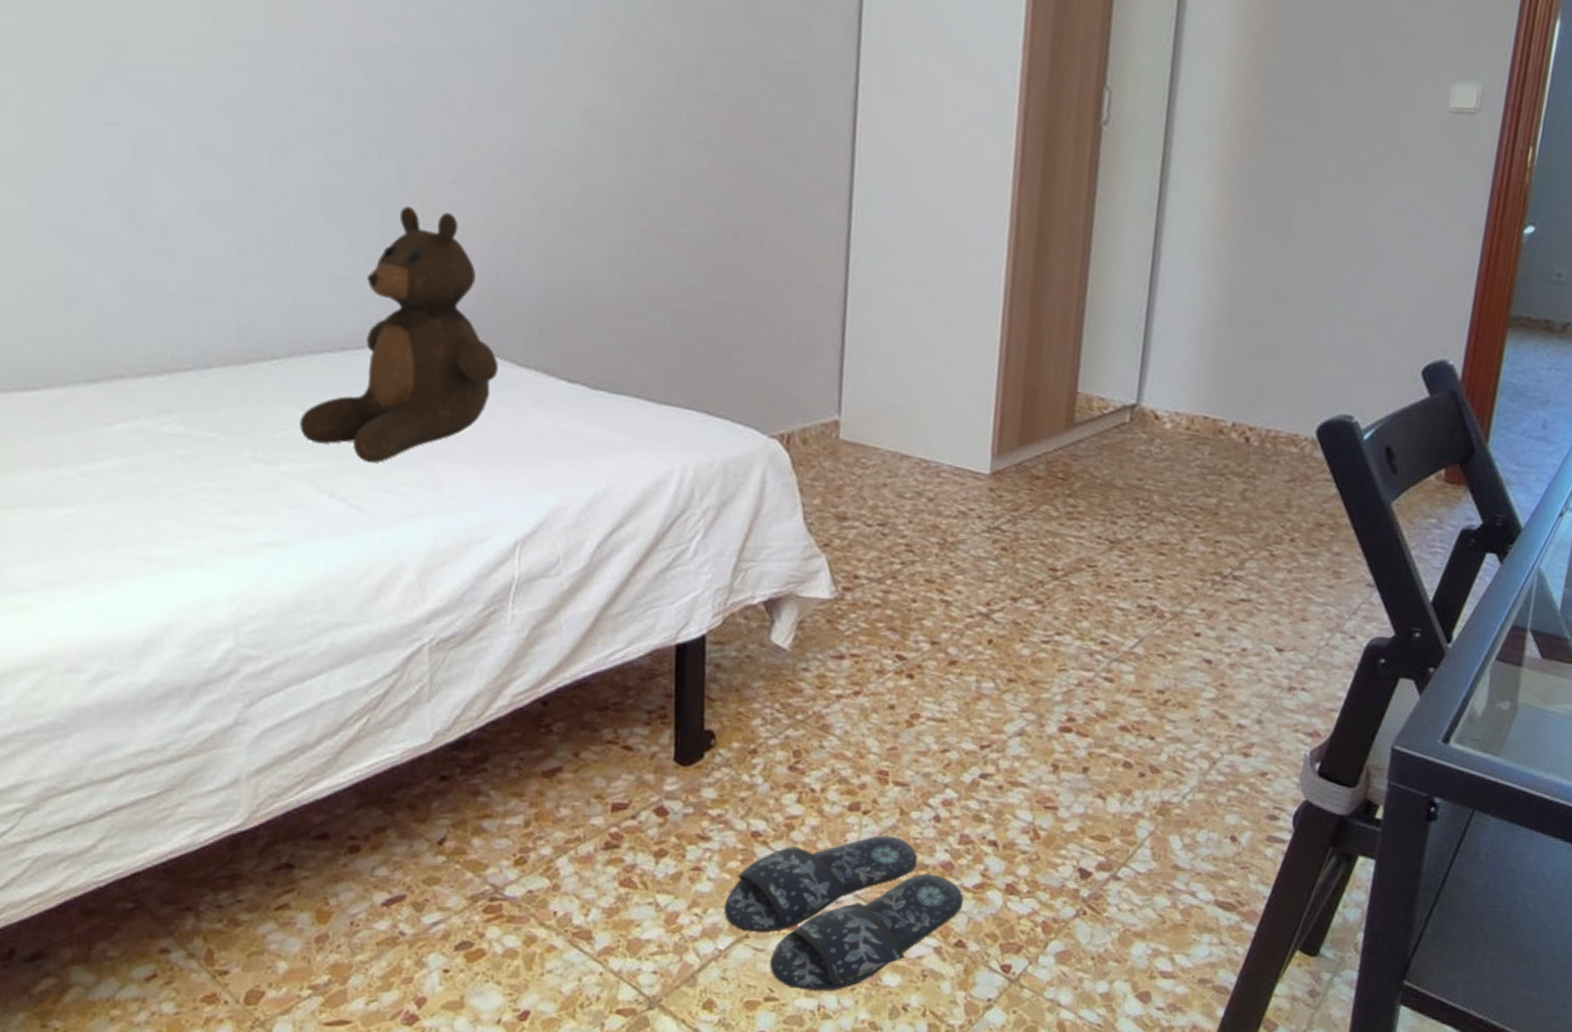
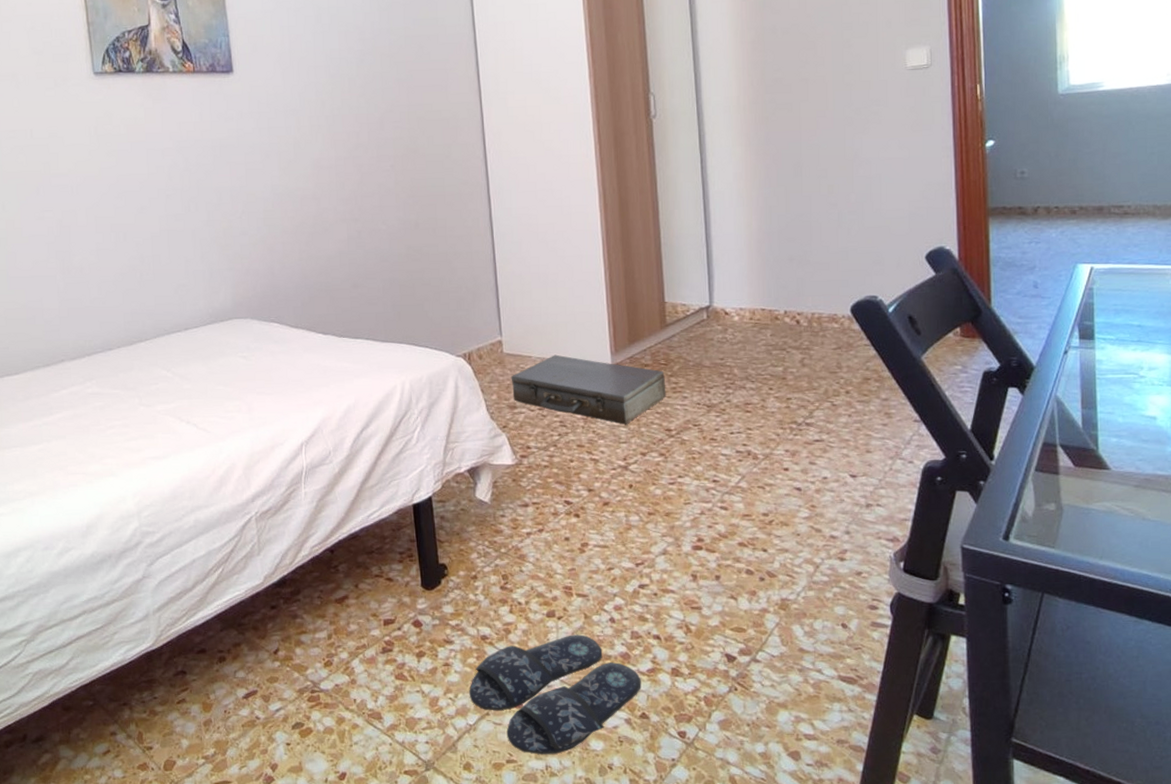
teddy bear: present [300,205,499,463] -> none [165,235,280,400]
briefcase: none [844,449,1061,557] -> present [511,354,667,424]

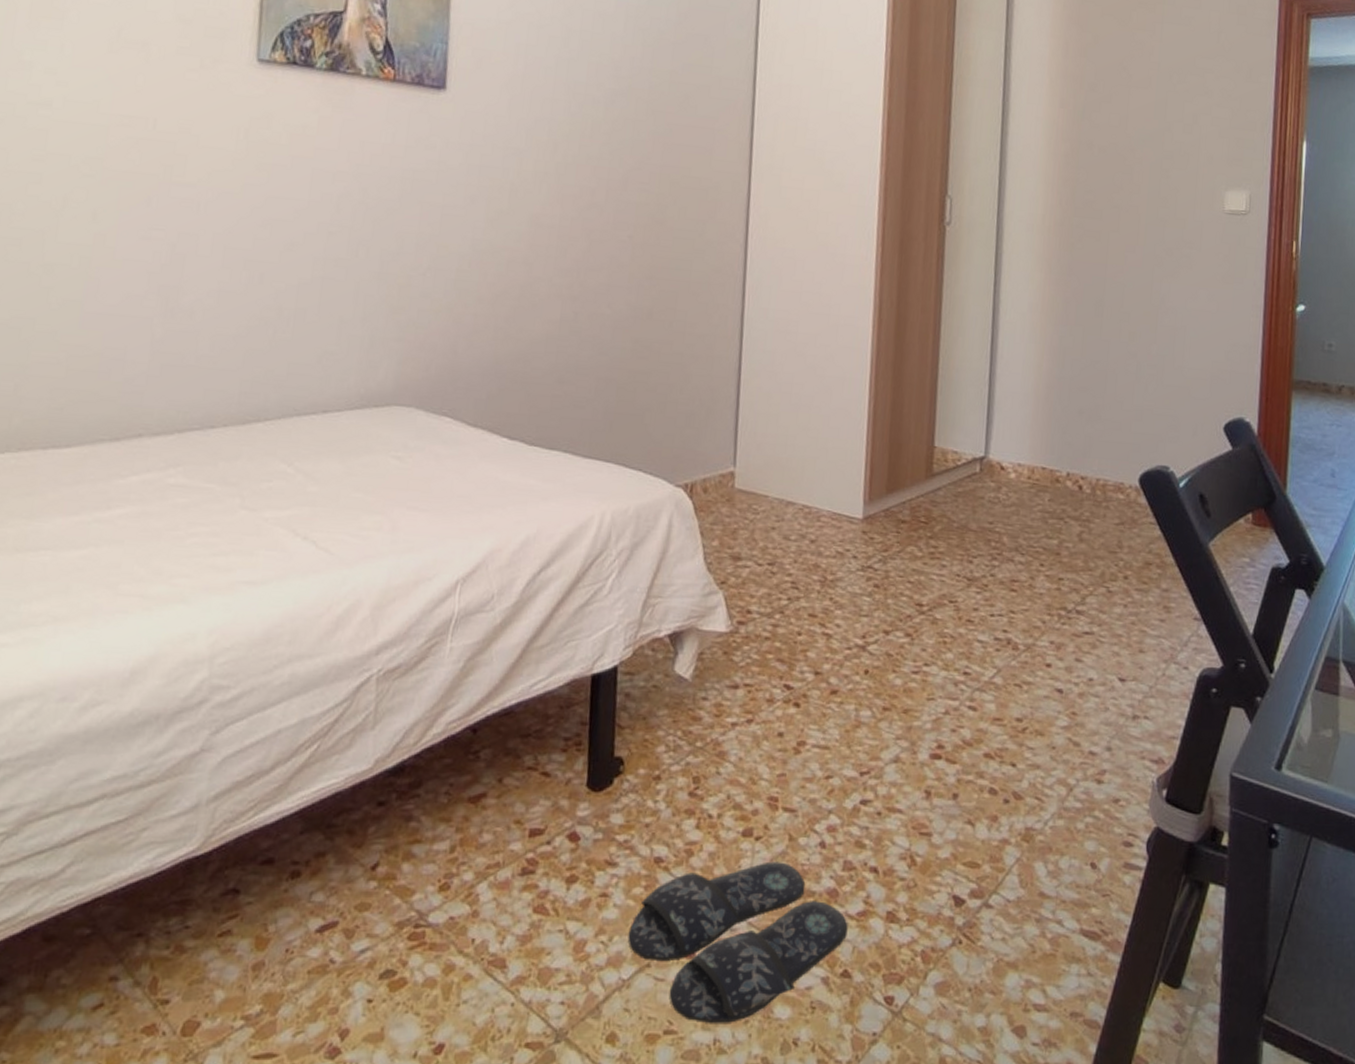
briefcase: present [511,354,667,424] -> none [738,496,924,593]

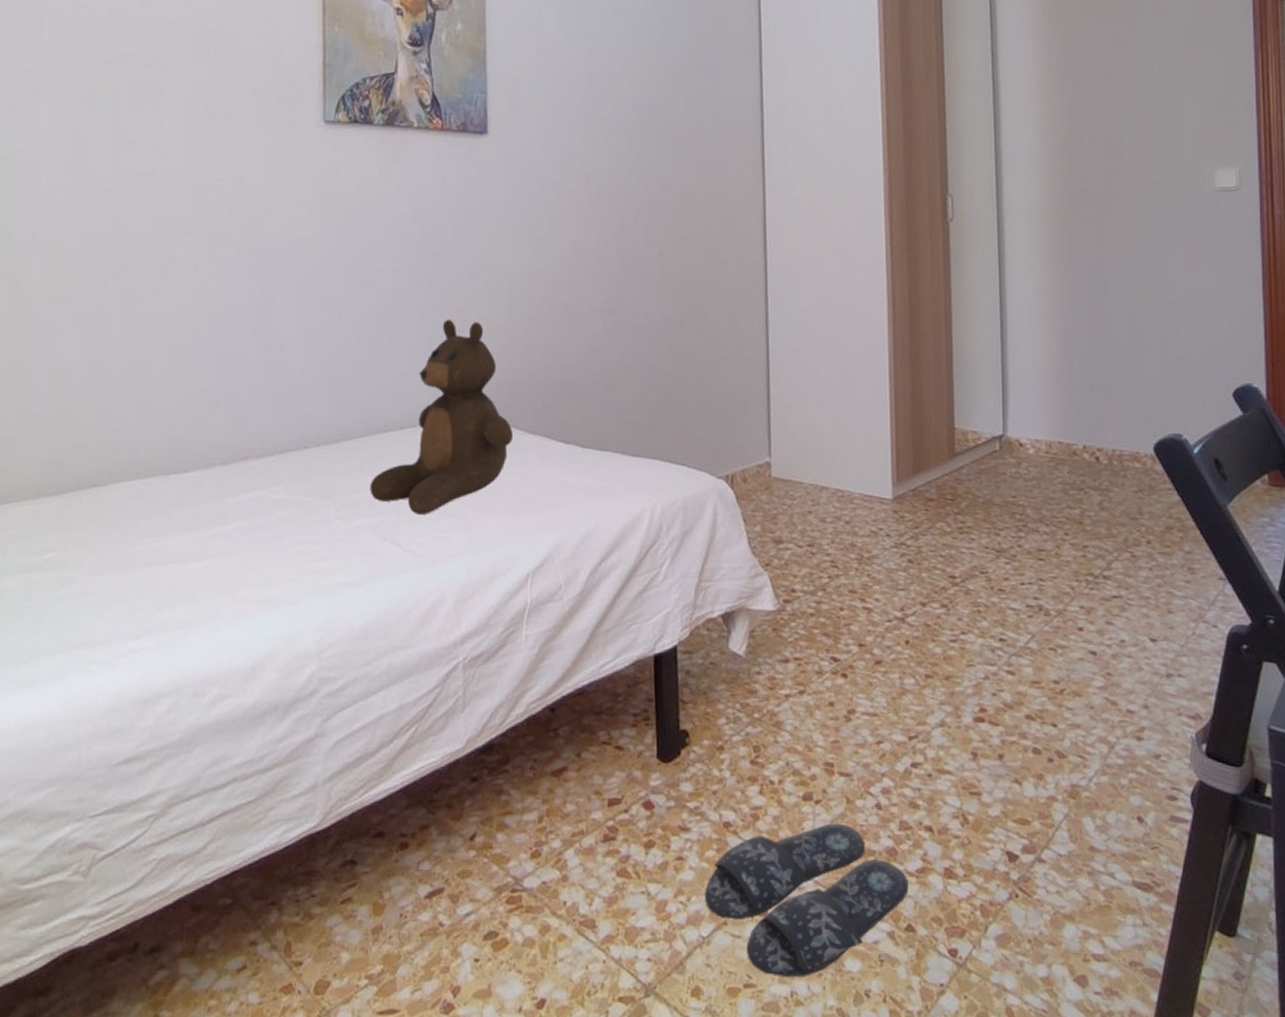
teddy bear: none [283,293,452,510] -> present [370,319,514,516]

